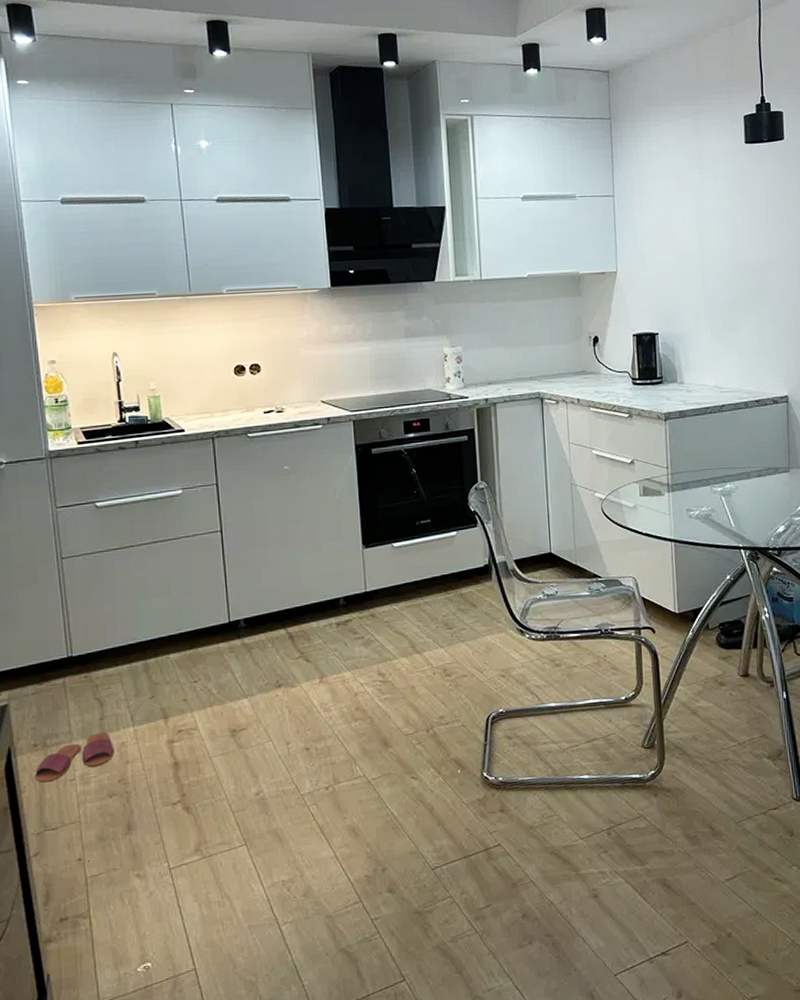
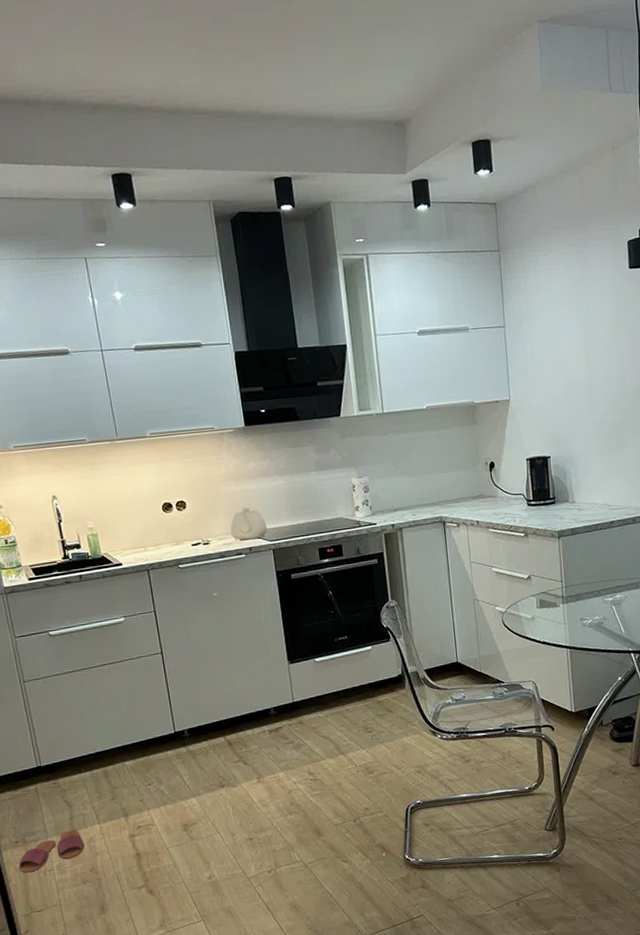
teapot: none [307,374,349,410] -> present [230,507,268,541]

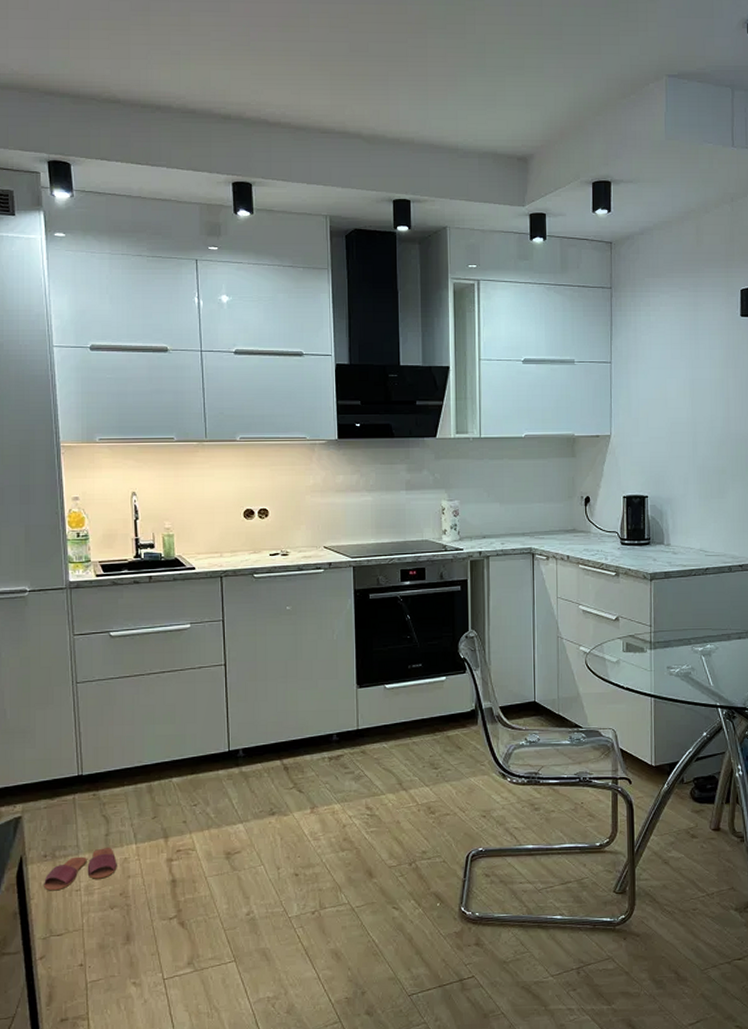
teapot: present [230,507,268,541] -> none [311,521,350,555]

